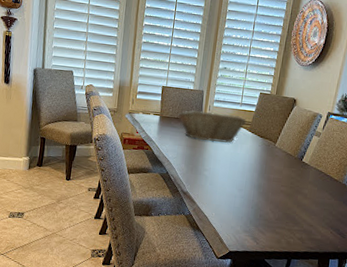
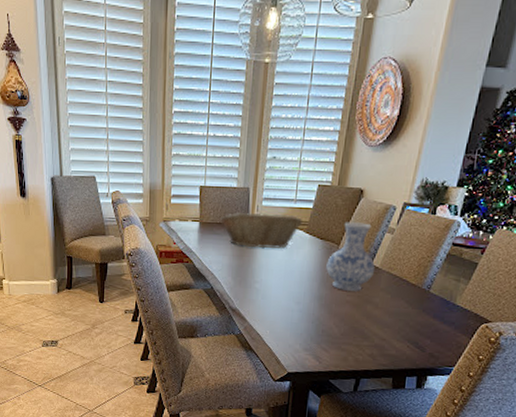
vase: none [264,124,305,183] -> present [326,222,375,292]

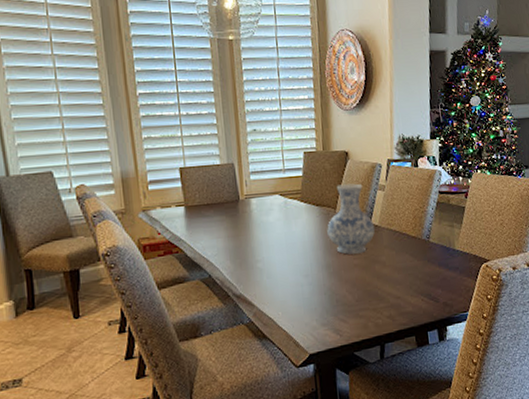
fruit basket: present [220,212,303,249] -> none [208,185,296,226]

